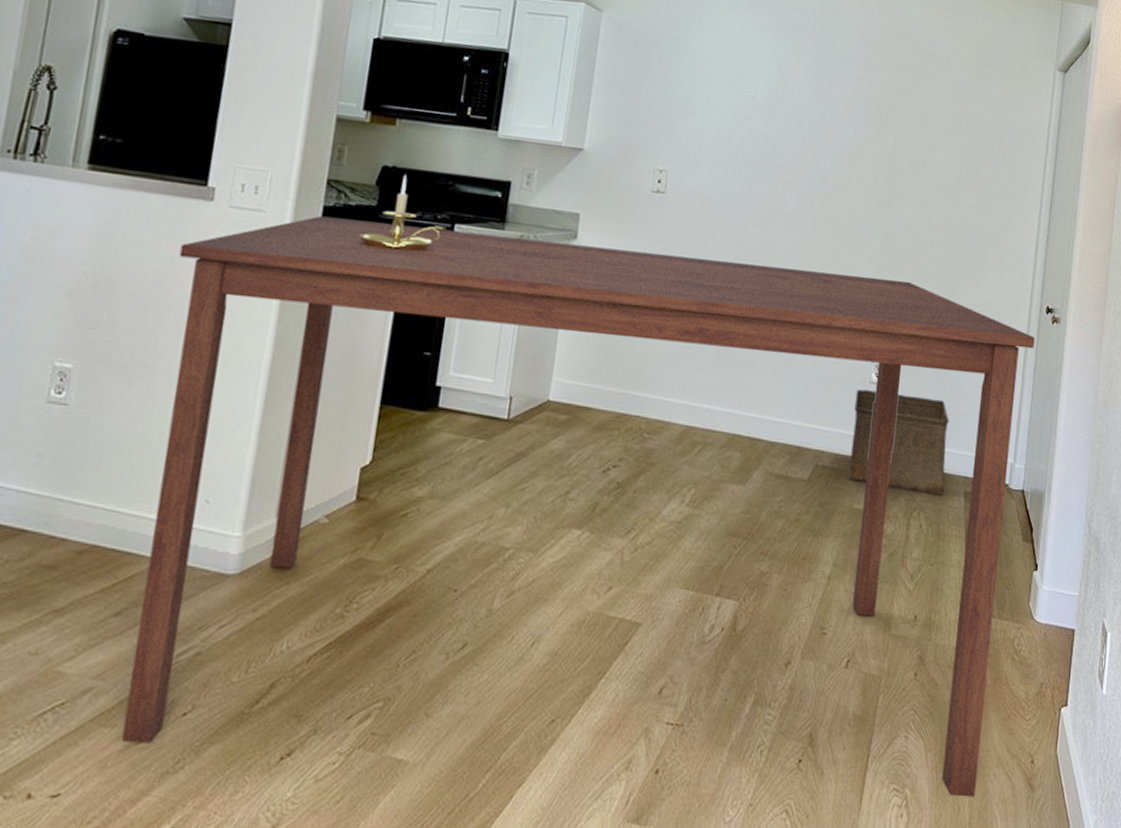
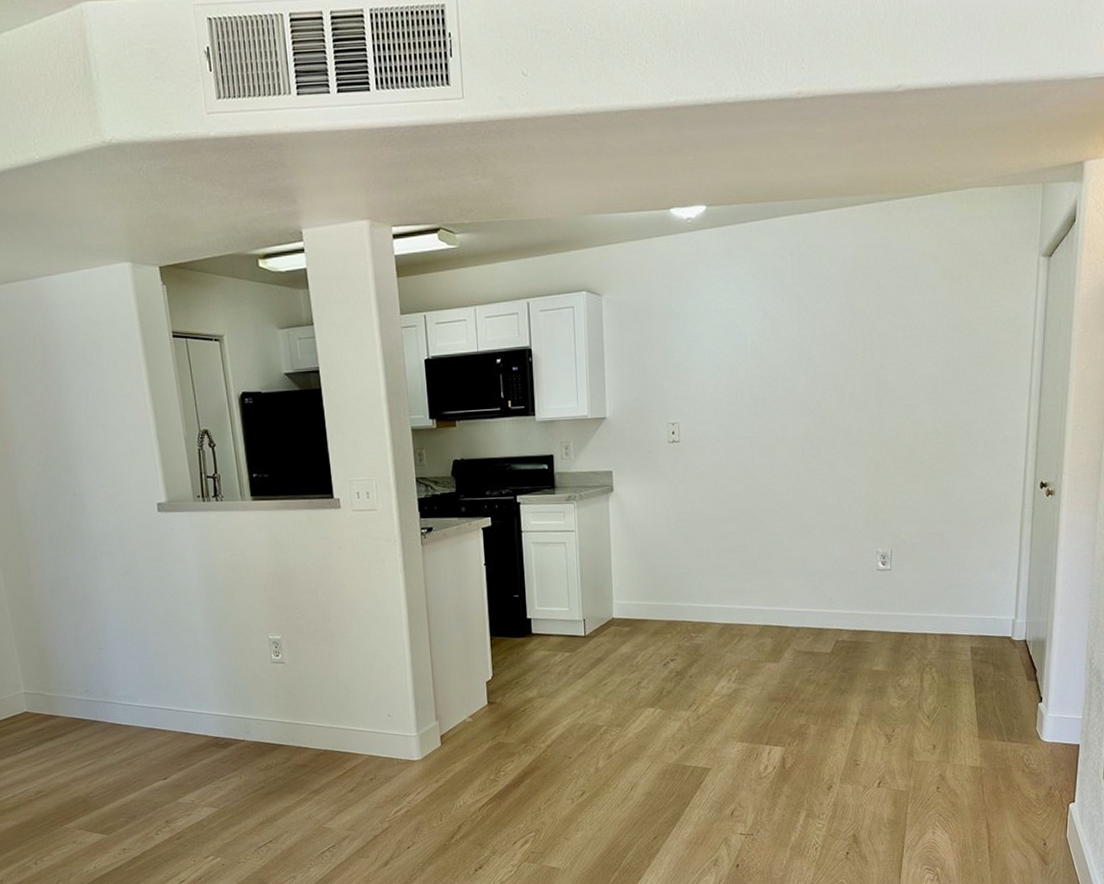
dining table: present [121,216,1035,797] -> none [327,480,1030,872]
candle holder: present [358,174,446,251] -> none [448,464,511,524]
storage bin: present [847,389,949,495] -> none [865,575,952,652]

